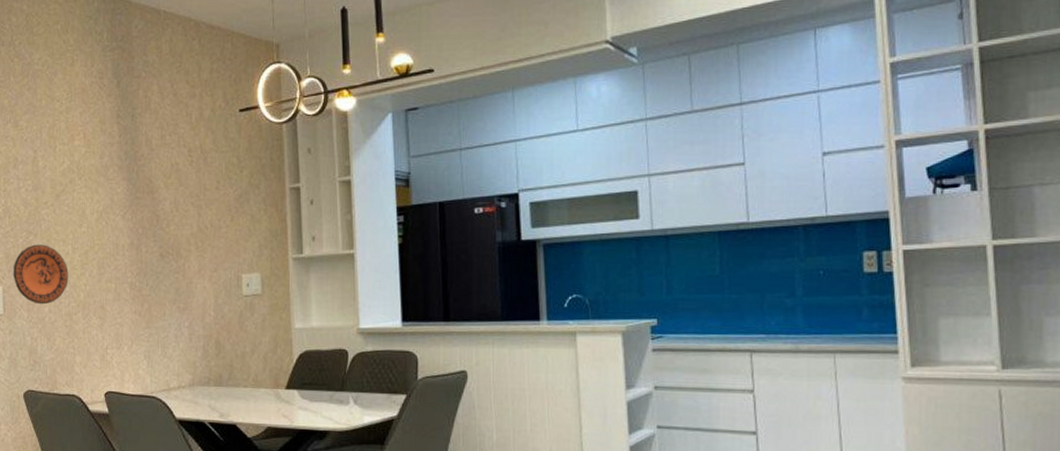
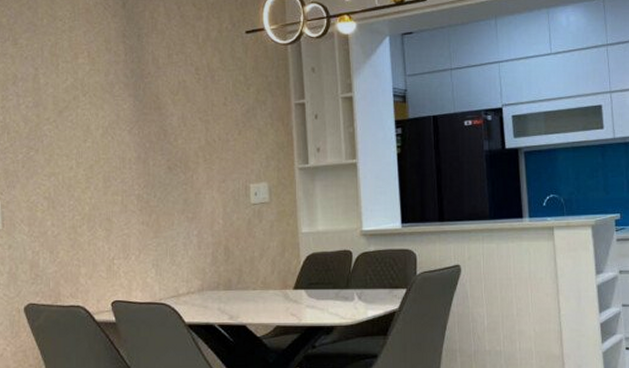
decorative plate: present [13,244,69,305] -> none [12,160,73,219]

